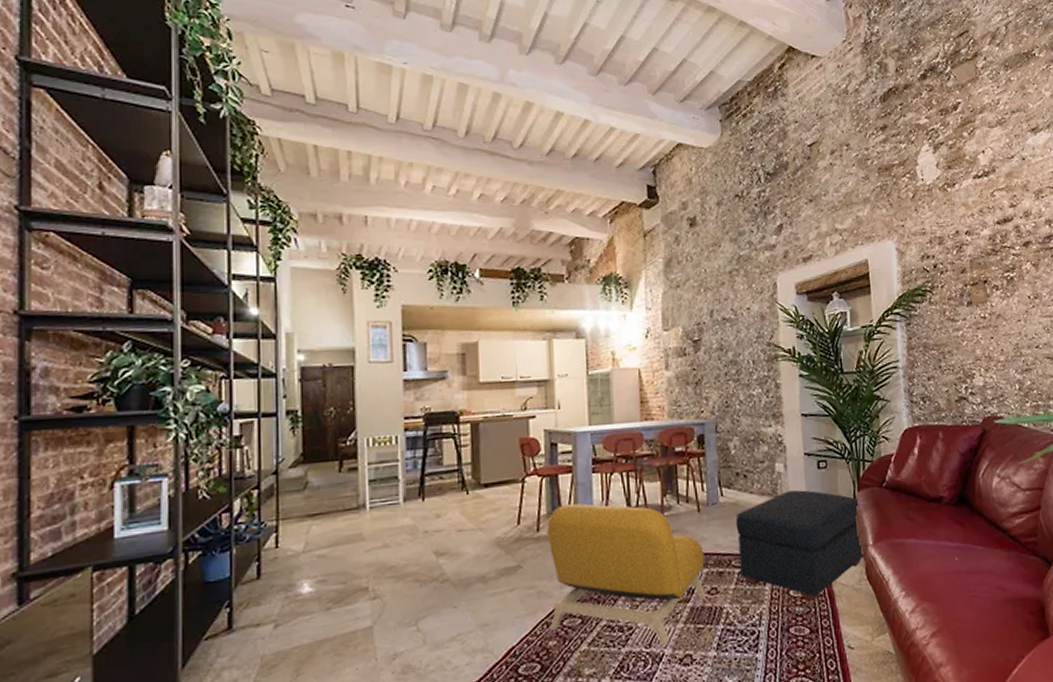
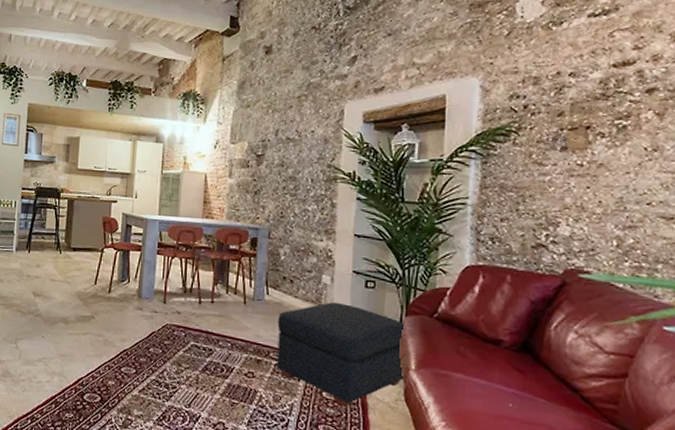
armchair: present [547,503,705,647] -> none [111,276,245,410]

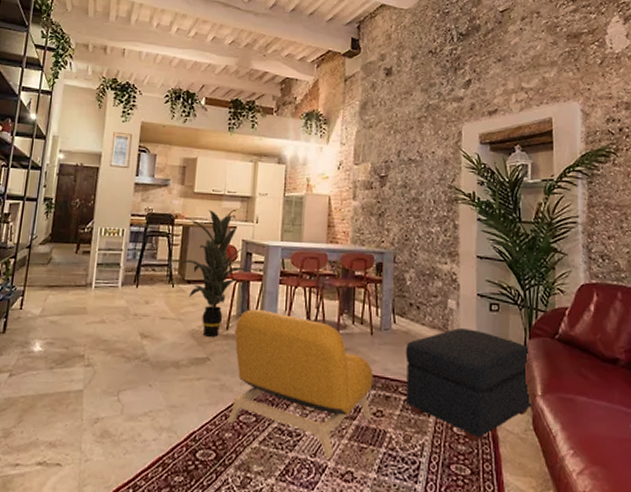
indoor plant: none [65,185,131,299] -> present [178,210,251,337]
armchair: none [111,276,245,410] -> present [228,309,373,459]

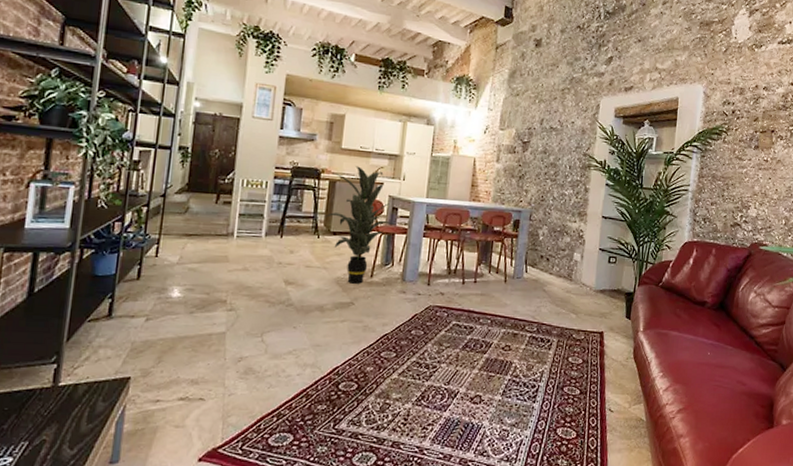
armchair: present [228,309,373,459] -> none [370,259,504,386]
ottoman: present [405,328,534,442] -> none [531,277,637,368]

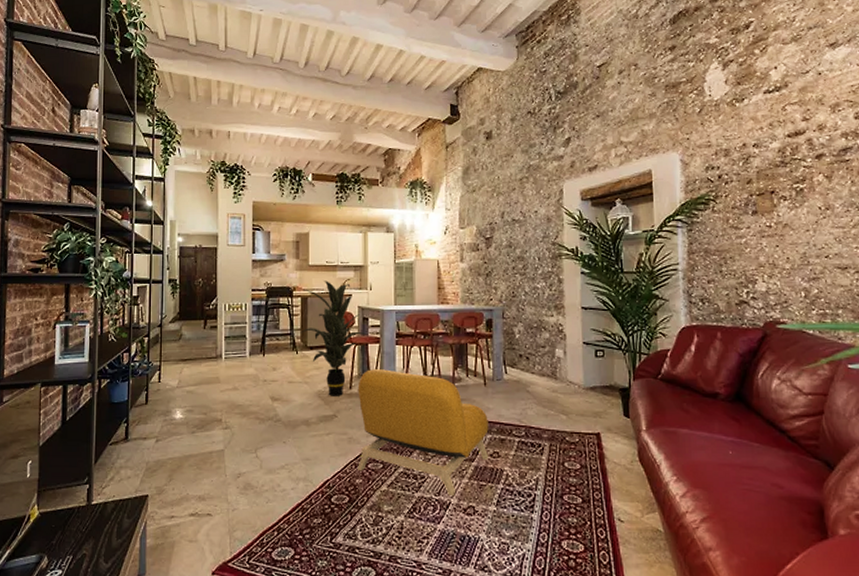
armchair: none [370,259,504,386] -> present [358,369,489,497]

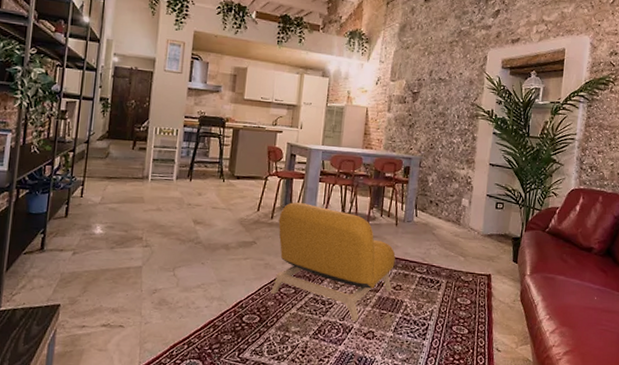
indoor plant: present [300,281,368,396] -> none [229,115,294,225]

